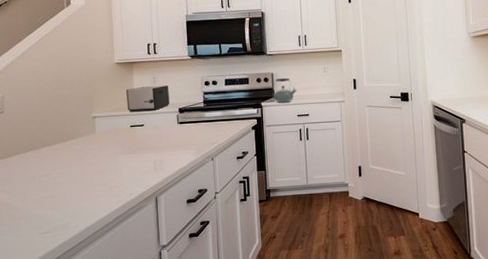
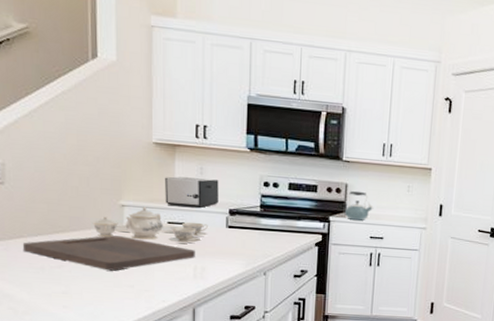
cutting board: none [18,142,154,174] -> present [22,235,195,271]
tea set: none [71,116,163,146] -> present [92,207,208,244]

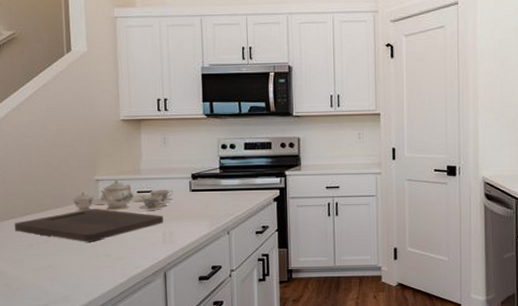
toaster: present [165,176,219,209] -> none [133,147,181,176]
kettle: present [344,191,374,221] -> none [299,144,327,172]

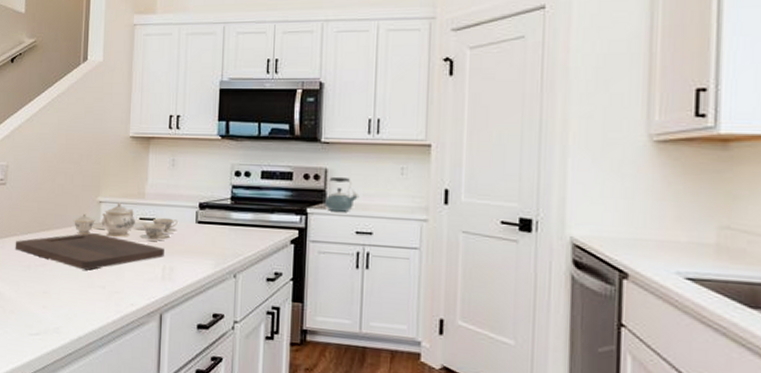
kettle: none [299,144,327,172] -> present [324,177,360,212]

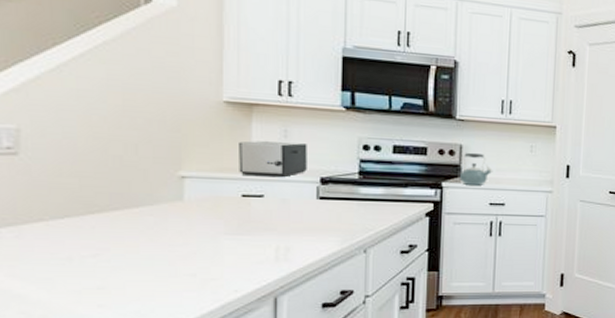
cutting board: present [15,233,164,270] -> none [41,214,277,257]
tea set: present [73,202,178,241] -> none [141,178,294,220]
toaster: none [138,170,190,203] -> present [239,141,307,178]

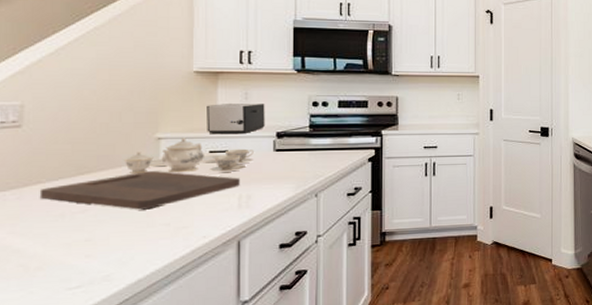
cutting board: none [41,214,277,257] -> present [39,171,240,210]
tea set: none [141,178,294,220] -> present [123,138,254,174]
kettle: present [459,153,493,185] -> none [396,104,426,132]

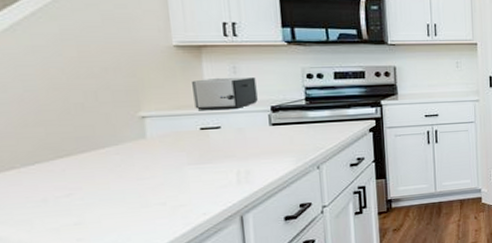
cutting board: present [39,171,240,210] -> none [14,150,237,191]
tea set: present [123,138,254,174] -> none [106,115,249,155]

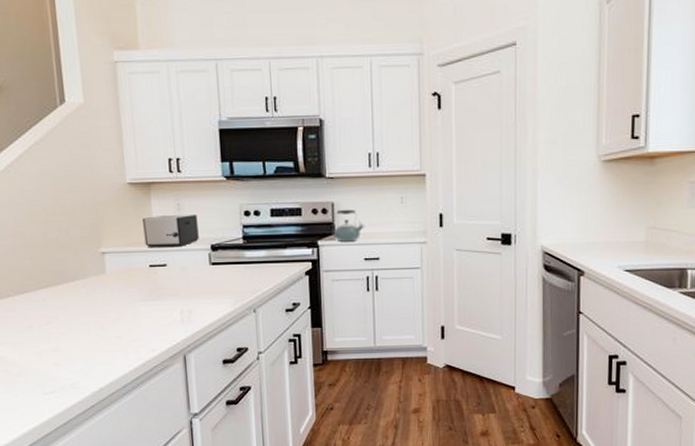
kettle: none [395,73,425,101] -> present [333,210,365,242]

